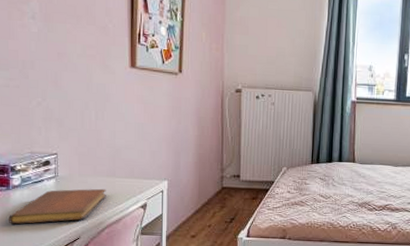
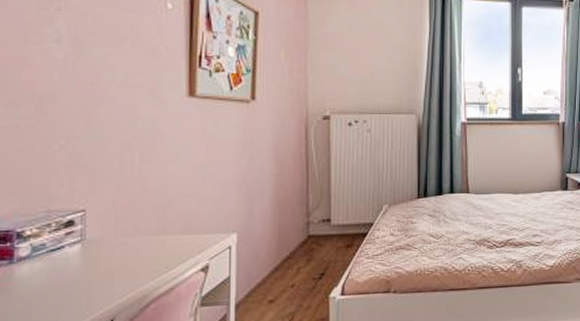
notebook: present [9,188,106,225] -> none [10,250,153,311]

